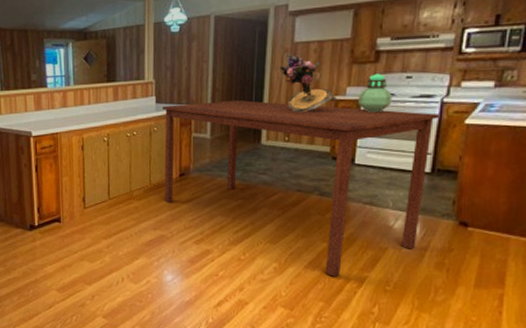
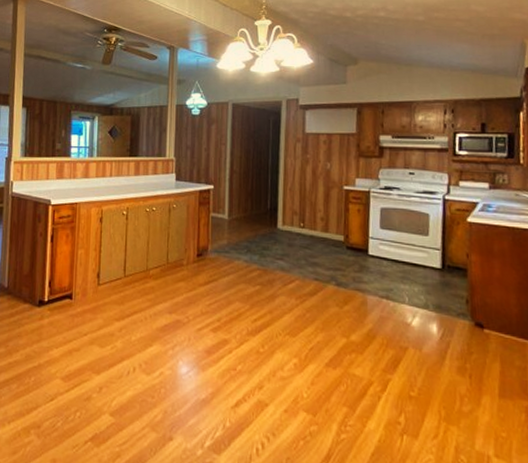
dining table: present [162,100,440,277] -> none [181,182,444,378]
bouquet: present [280,53,336,113] -> none [293,143,347,200]
lantern: present [358,73,392,113] -> none [367,168,399,206]

